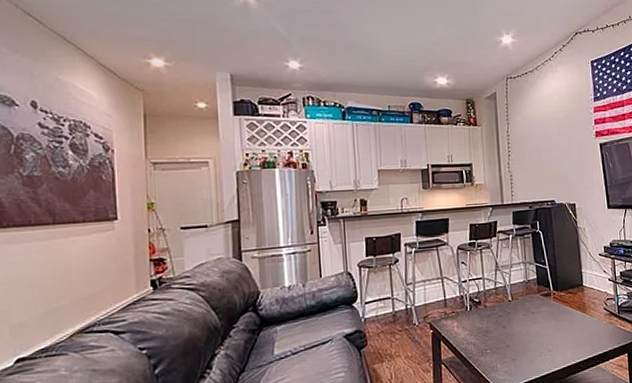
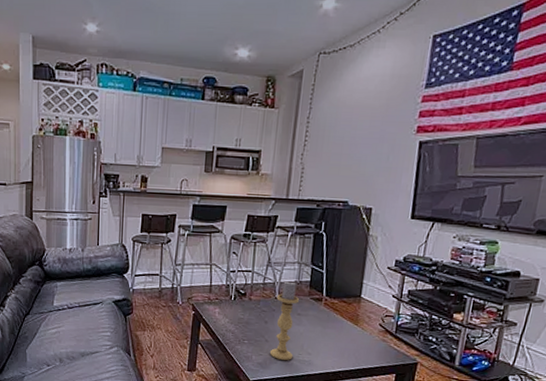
candle holder: none [509,282,536,363] -> present [269,281,299,360]

